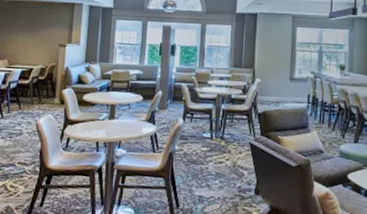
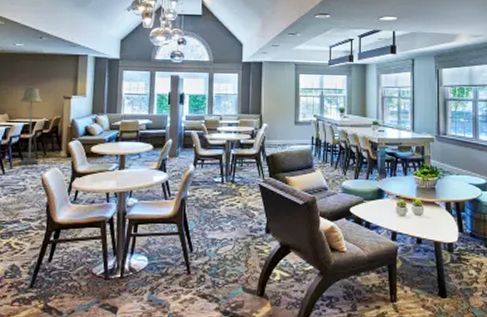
floor lamp: none [17,34,39,111] -> present [19,87,42,166]

